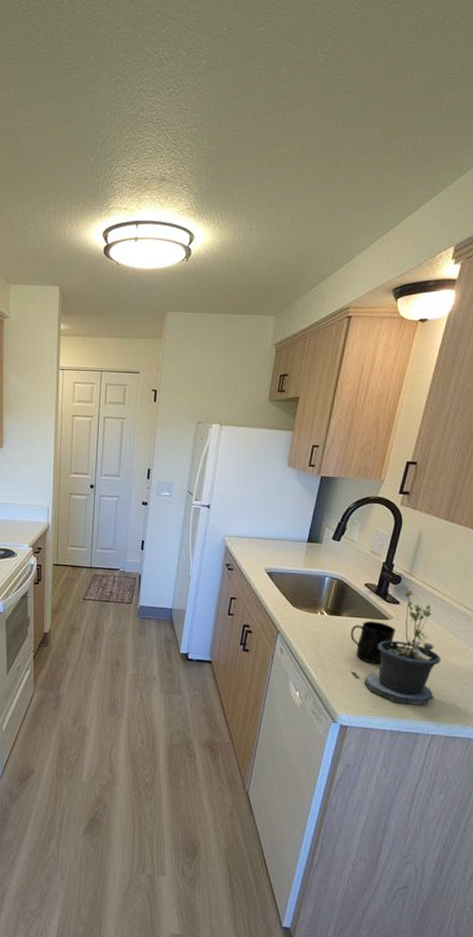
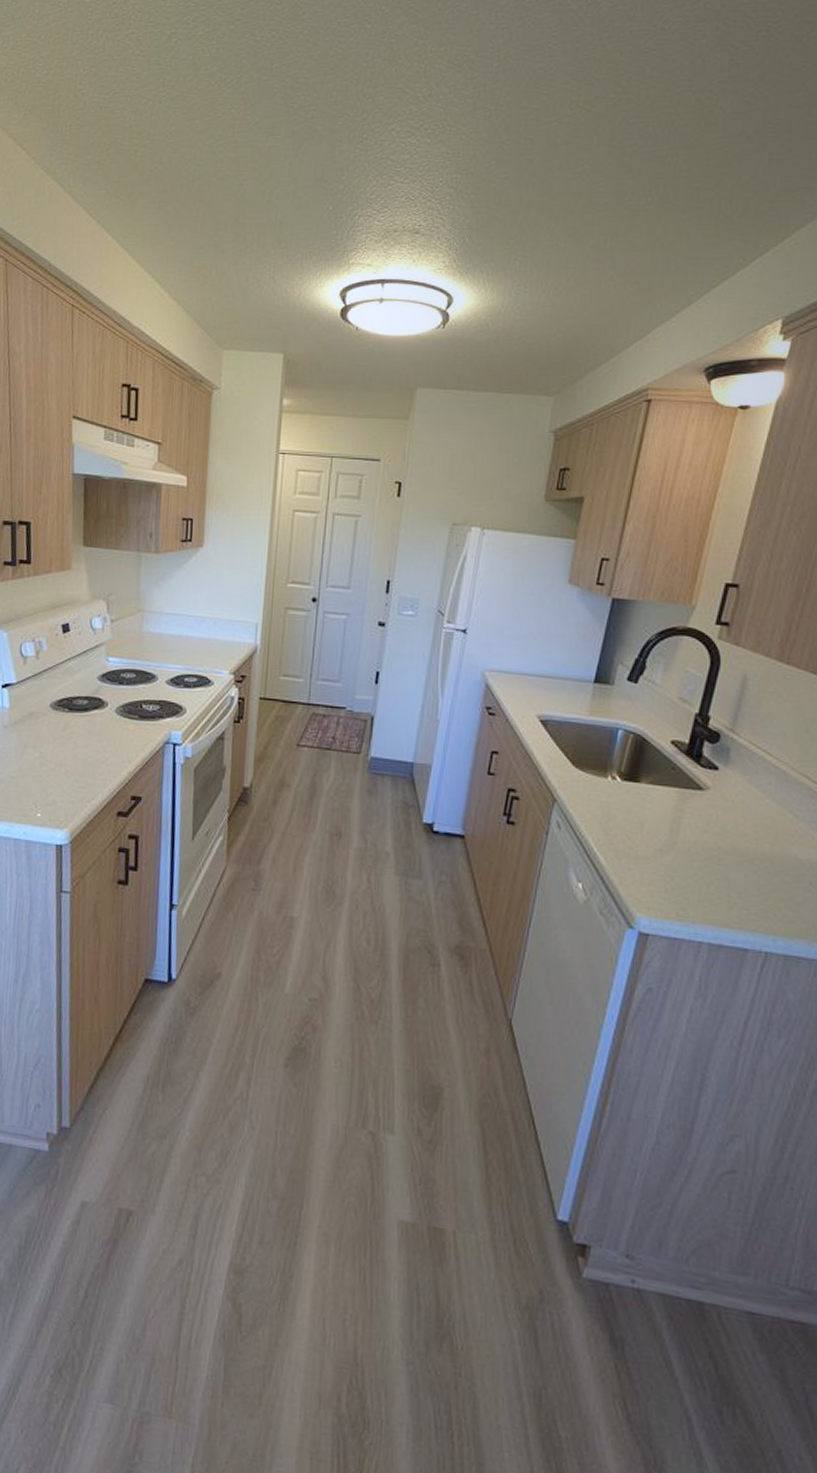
mug: present [350,621,395,665] -> none [652,791,713,851]
potted plant: present [351,589,441,706] -> none [652,750,776,912]

